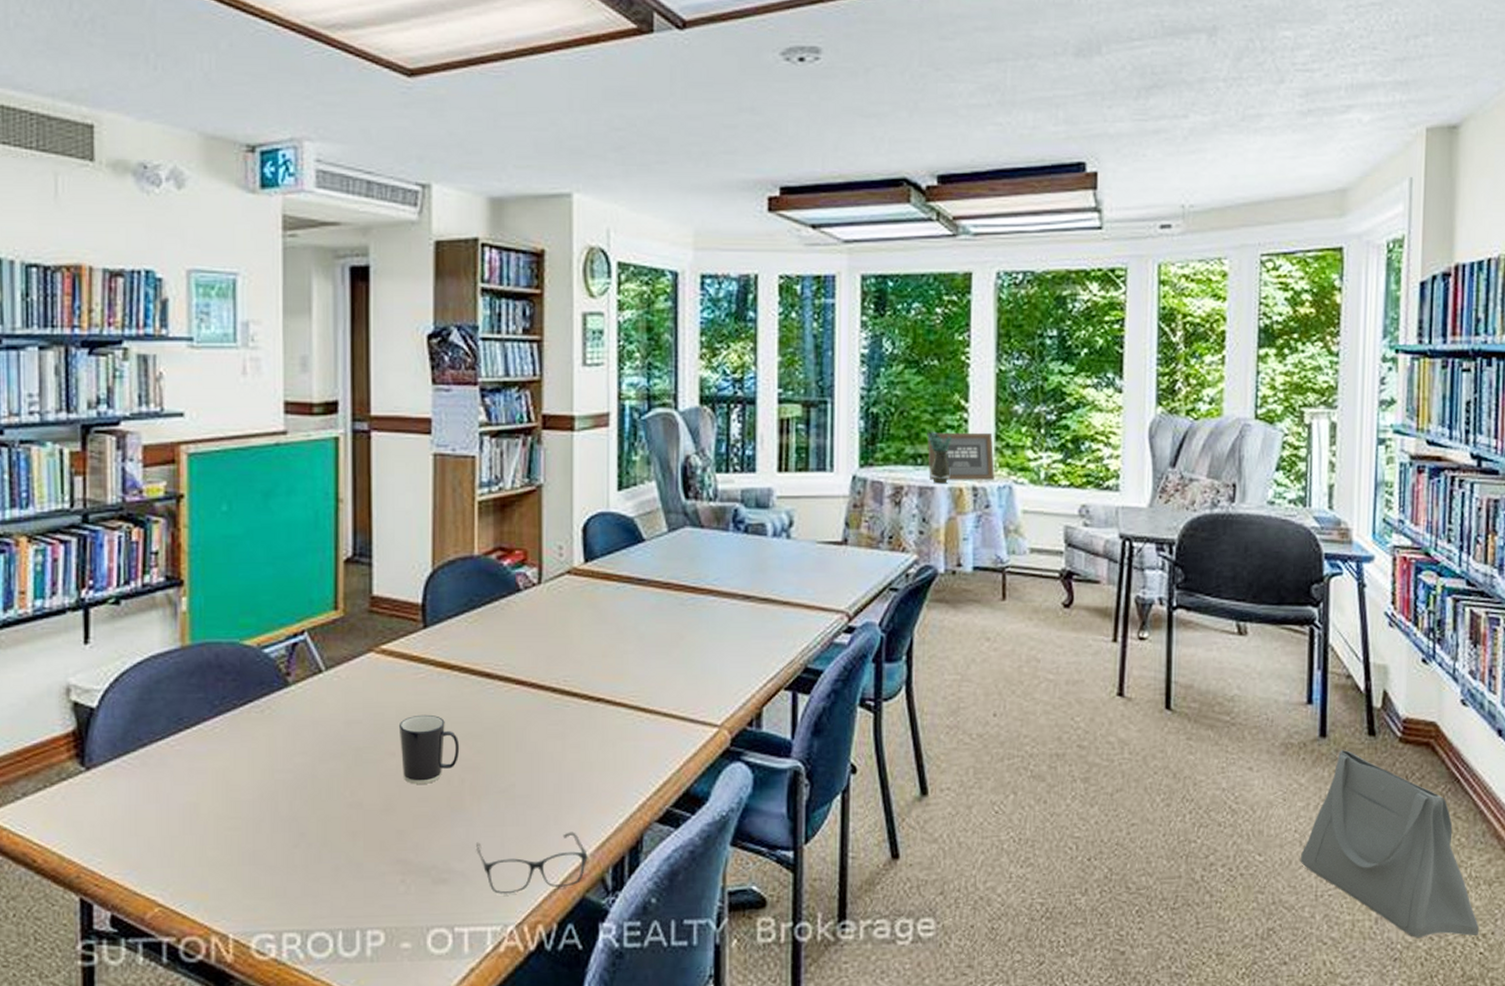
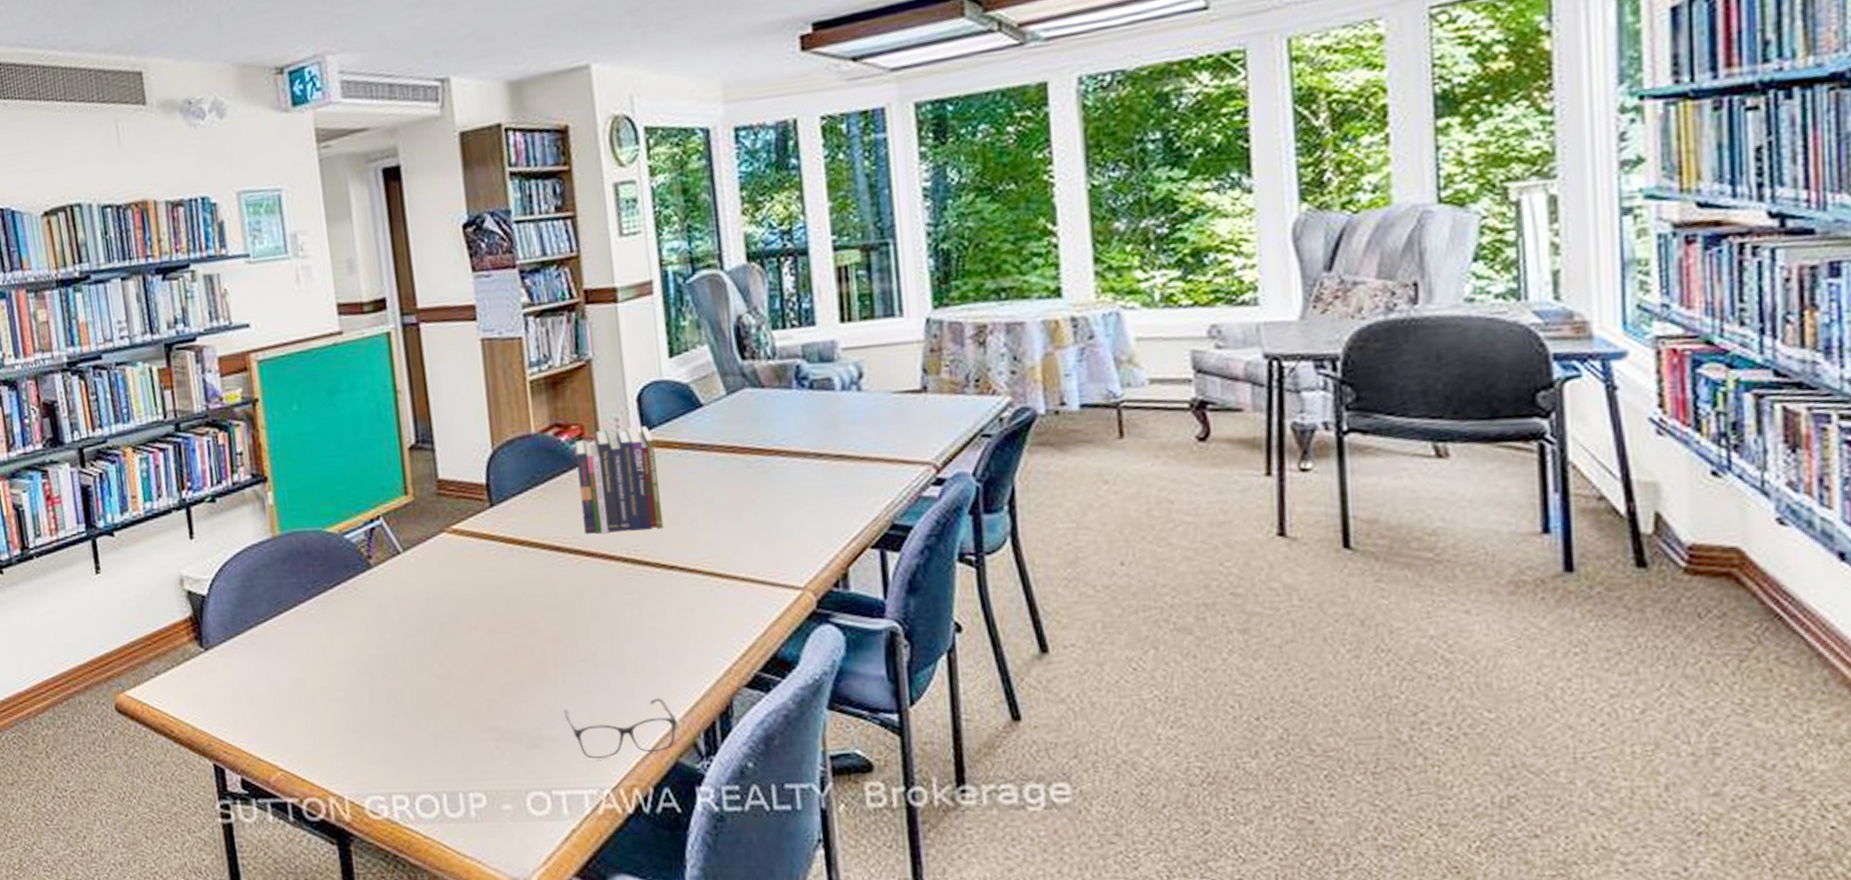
mug: present [398,714,460,784] -> none [476,589,539,655]
books: none [517,556,595,662] -> present [575,426,664,534]
vase: present [927,428,953,484] -> none [1009,259,1043,318]
picture frame: present [928,432,995,481] -> none [1011,255,1097,315]
tote bag: present [1300,750,1480,937] -> none [1547,586,1829,808]

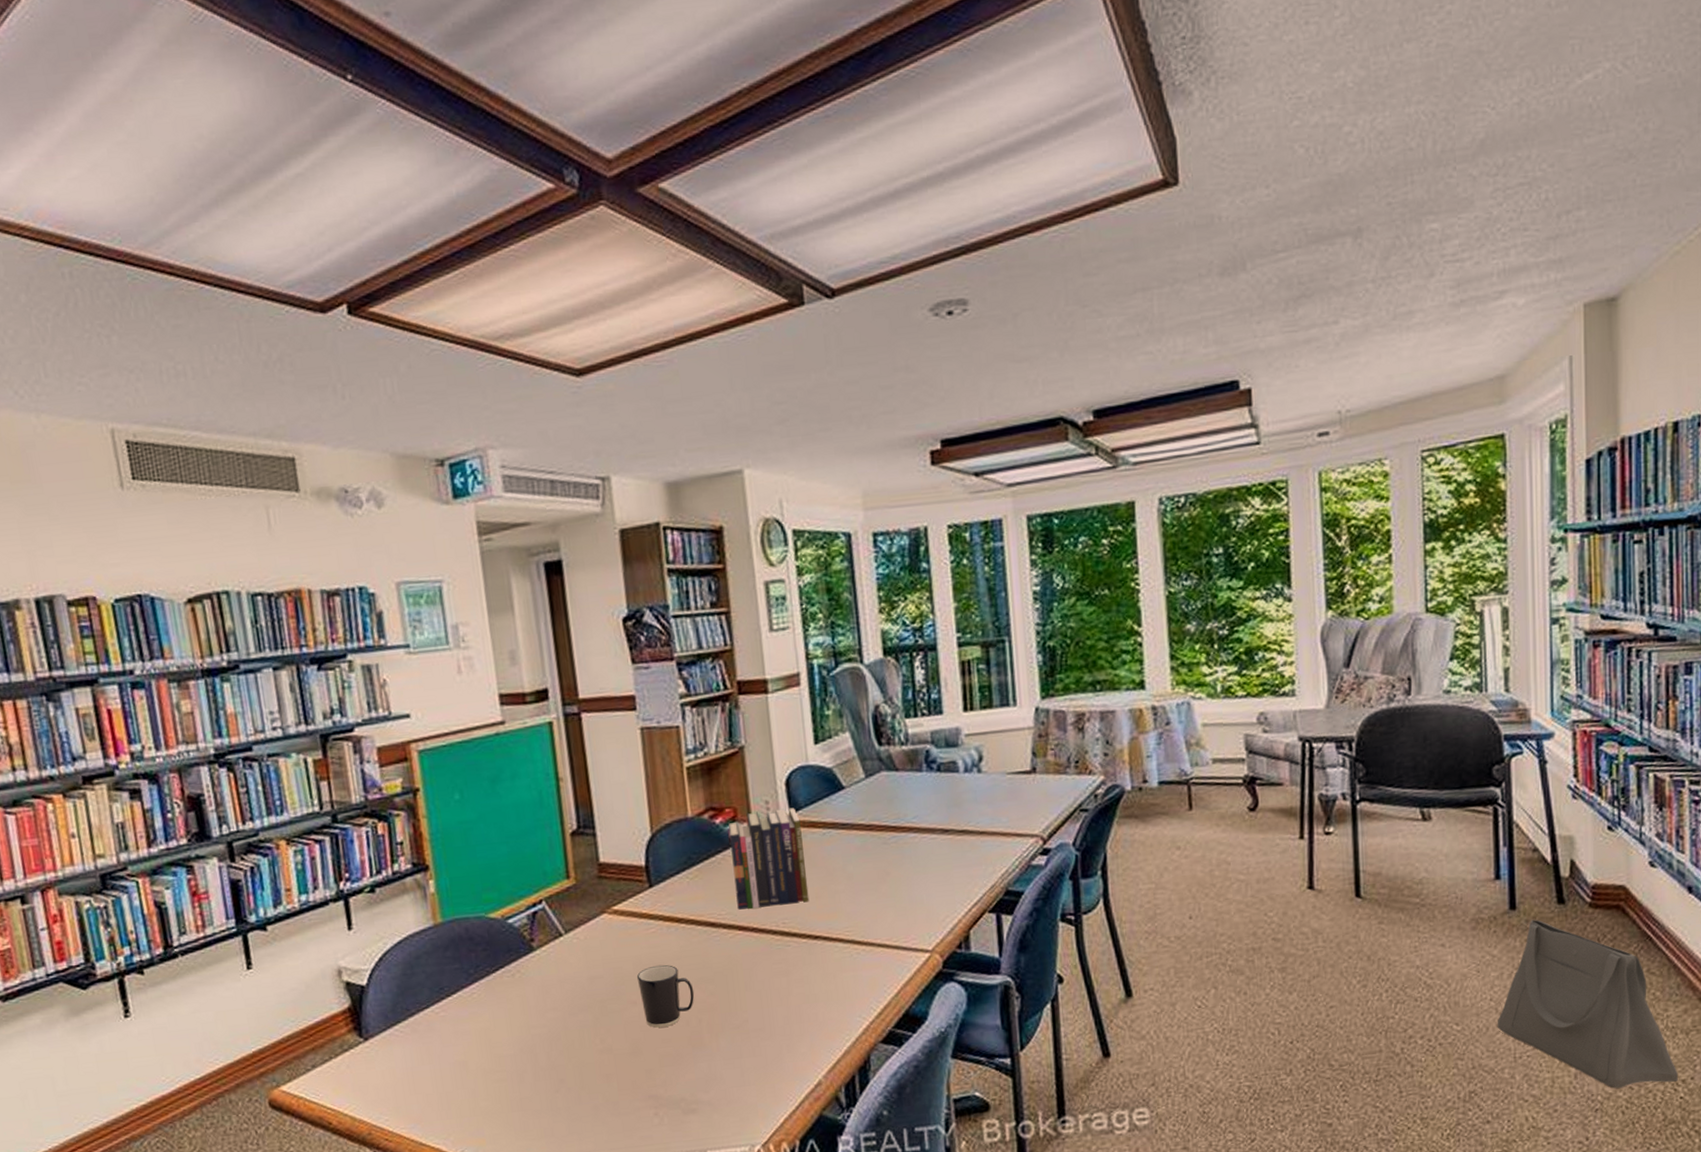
mug: none [476,589,539,655] -> present [636,964,695,1028]
eyeglasses: present [563,698,678,759] -> none [717,1058,821,1119]
tote bag: none [1547,586,1829,808] -> present [1497,920,1679,1089]

